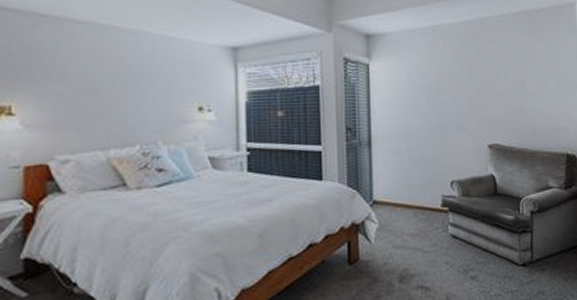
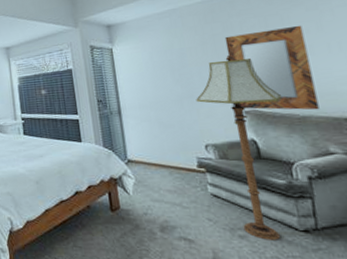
floor lamp: none [447,85,519,278] -> present [196,56,281,240]
home mirror: none [479,59,546,146] -> present [224,25,320,110]

